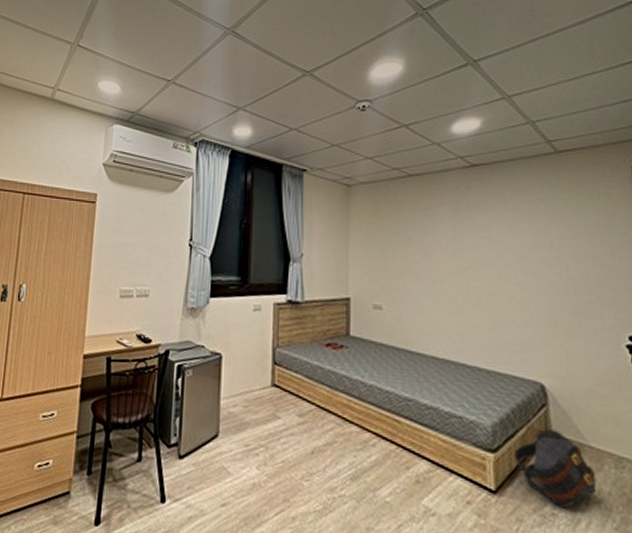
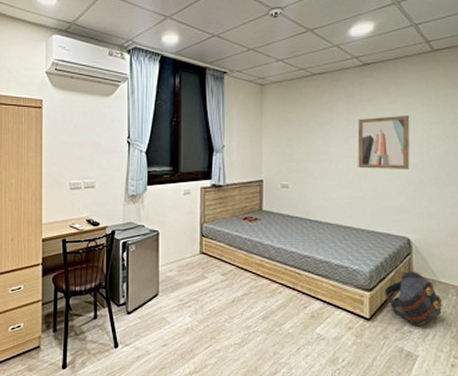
wall art: none [466,226,536,294] -> present [357,115,410,169]

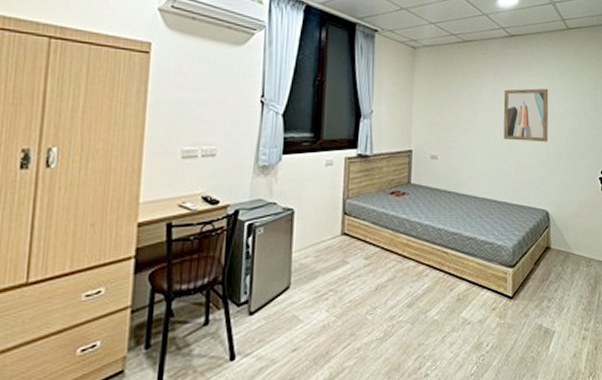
backpack: present [385,271,442,327] -> none [526,245,575,301]

